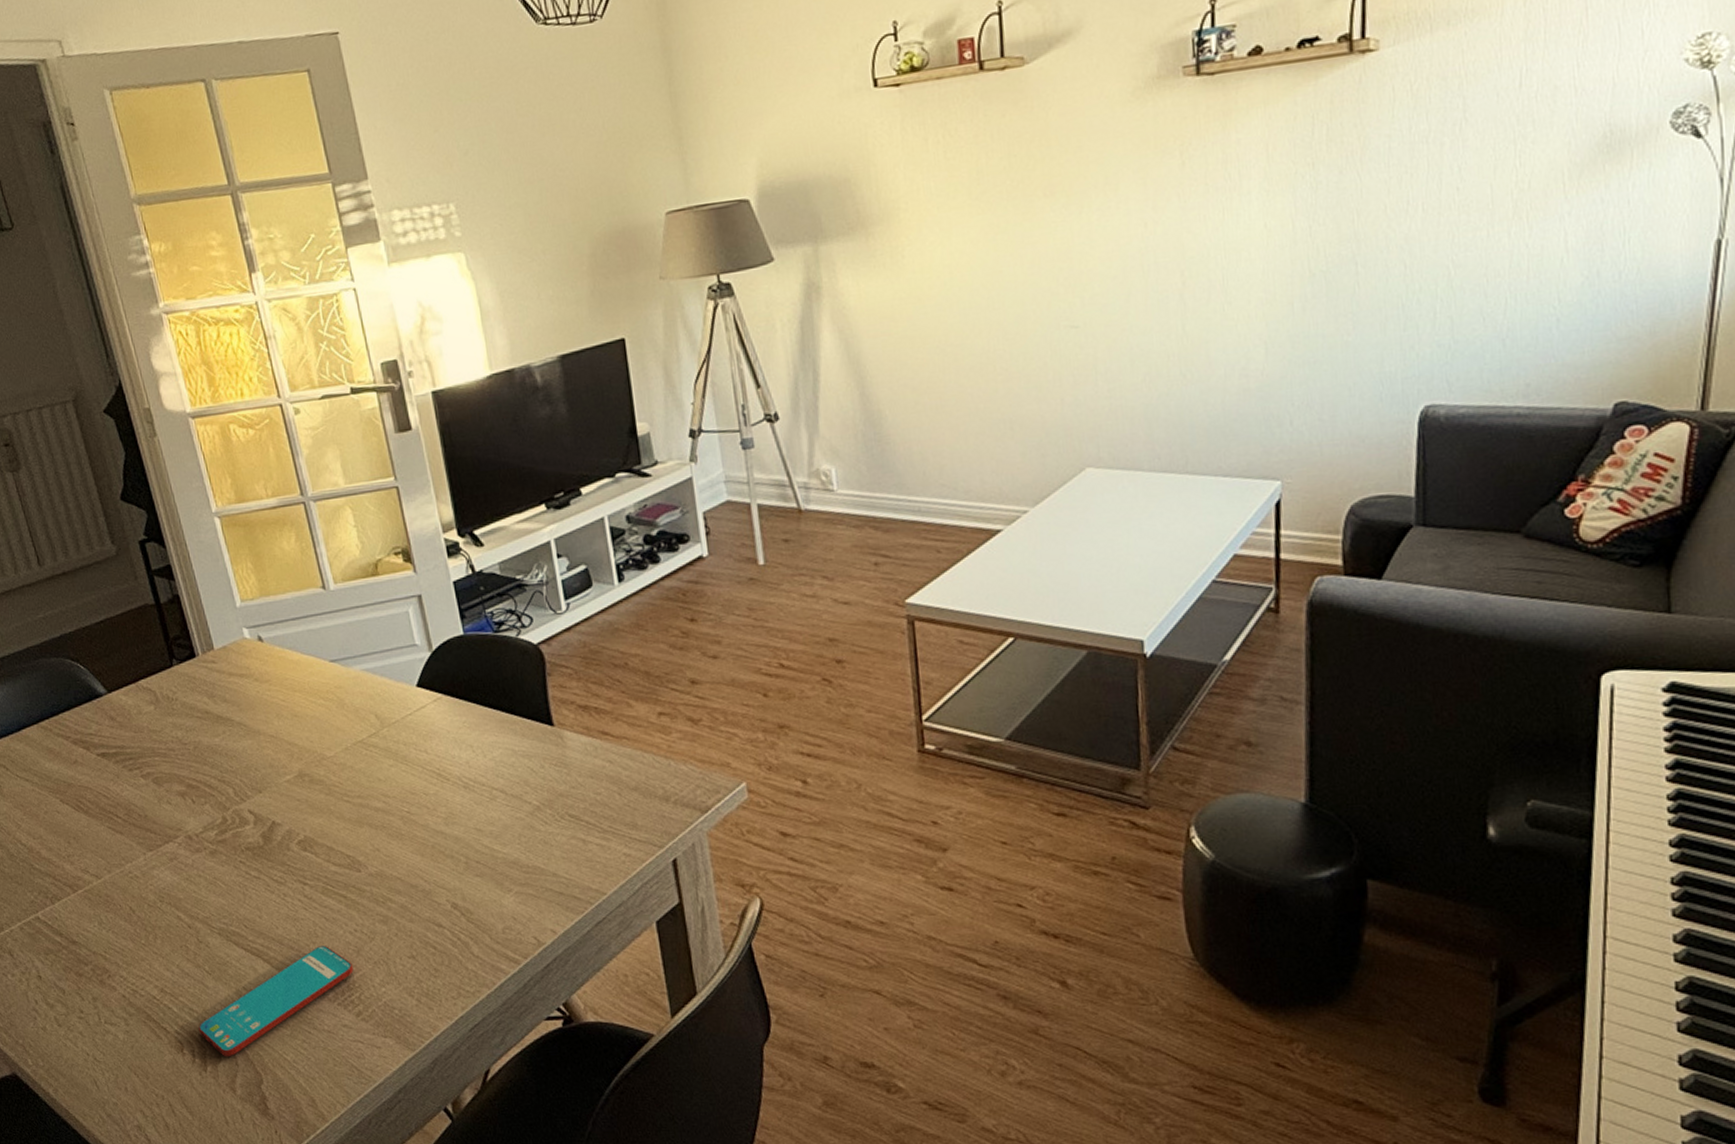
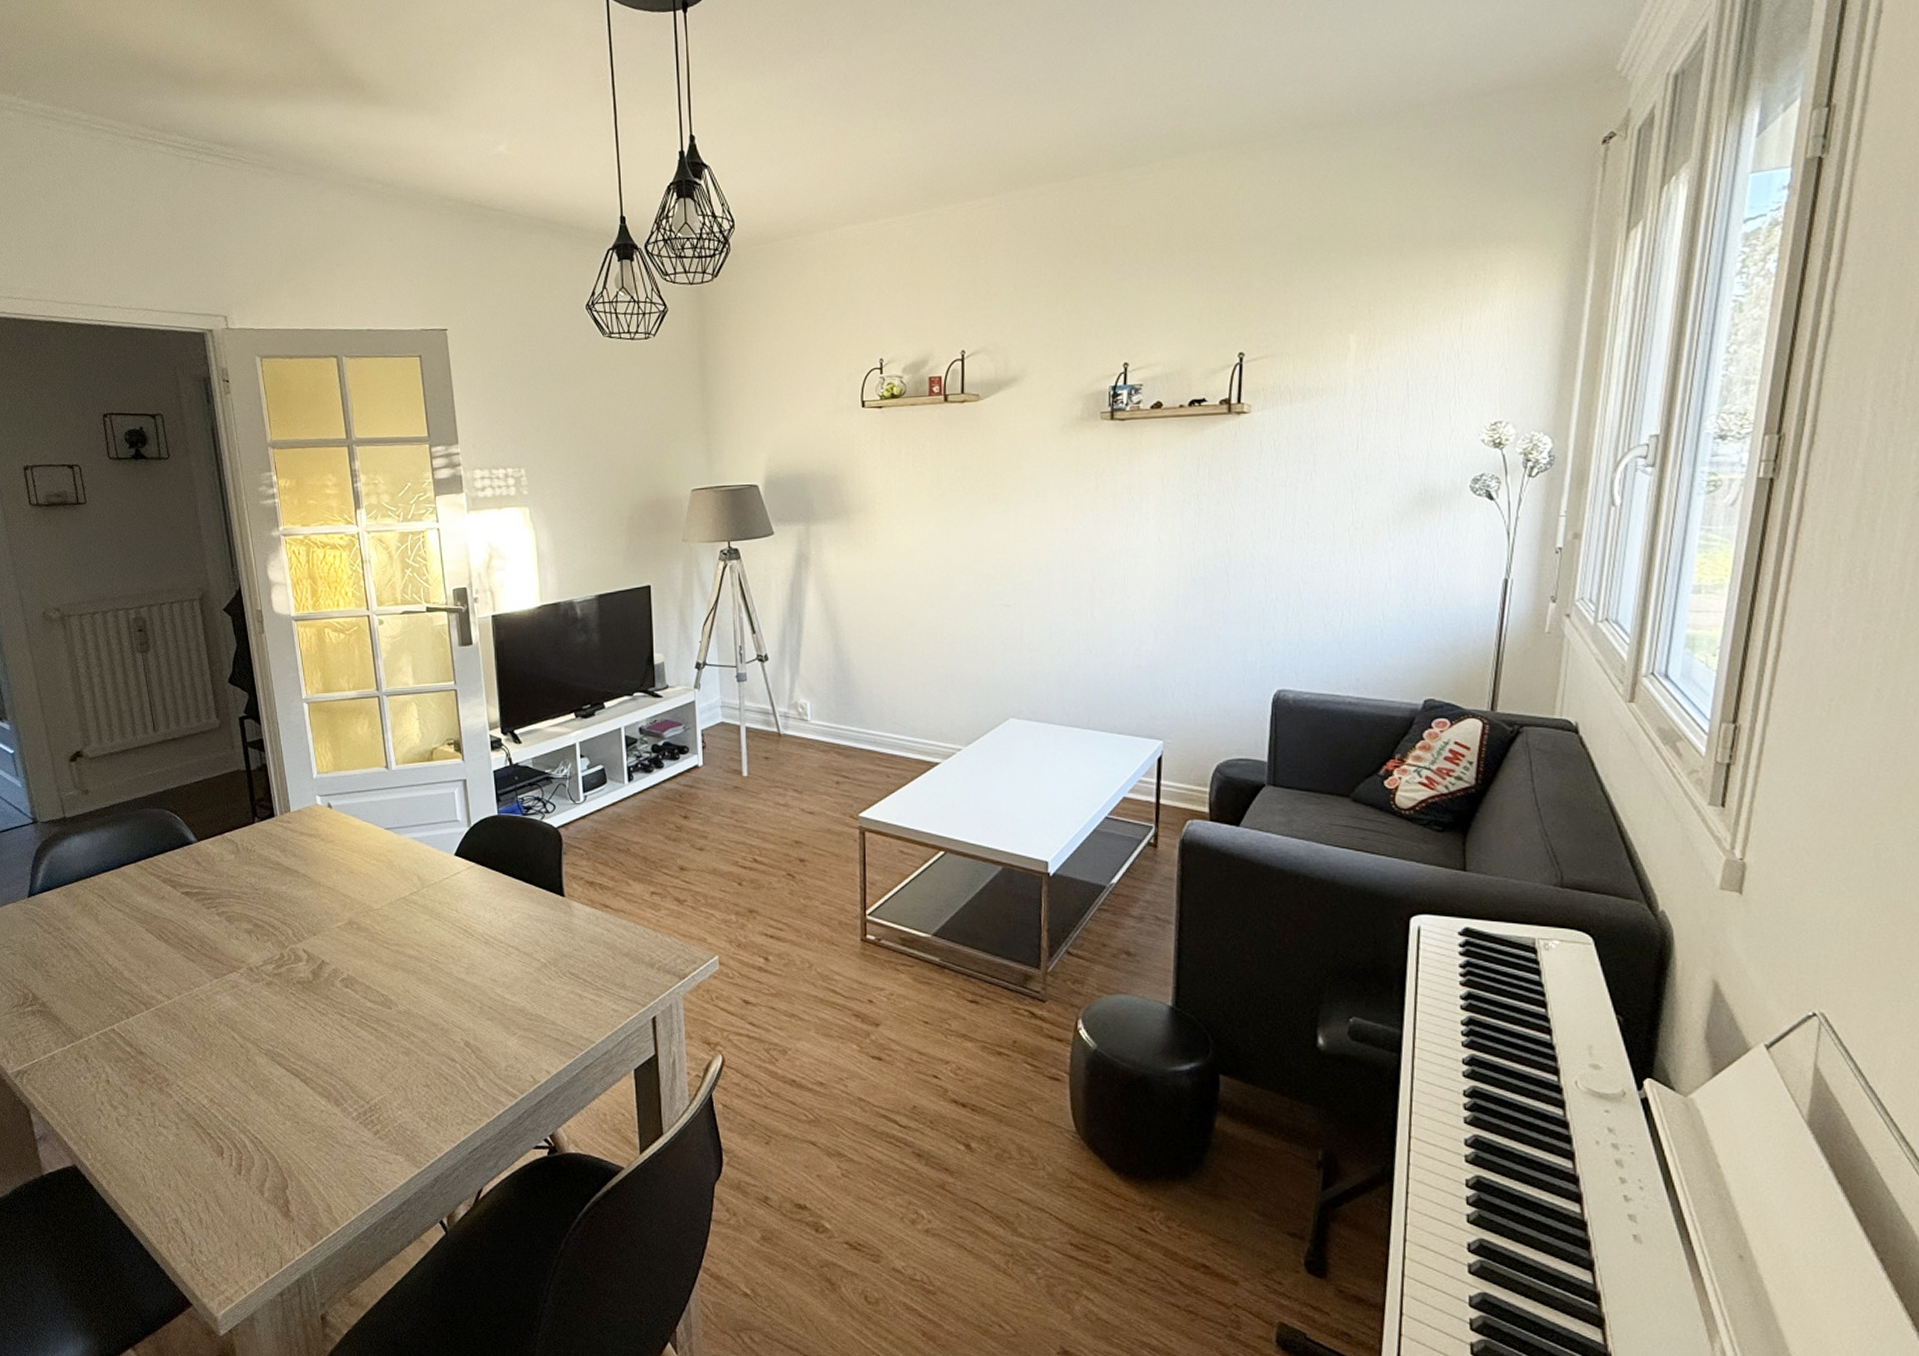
smartphone: present [198,946,354,1056] -> none [239,1071,376,1162]

